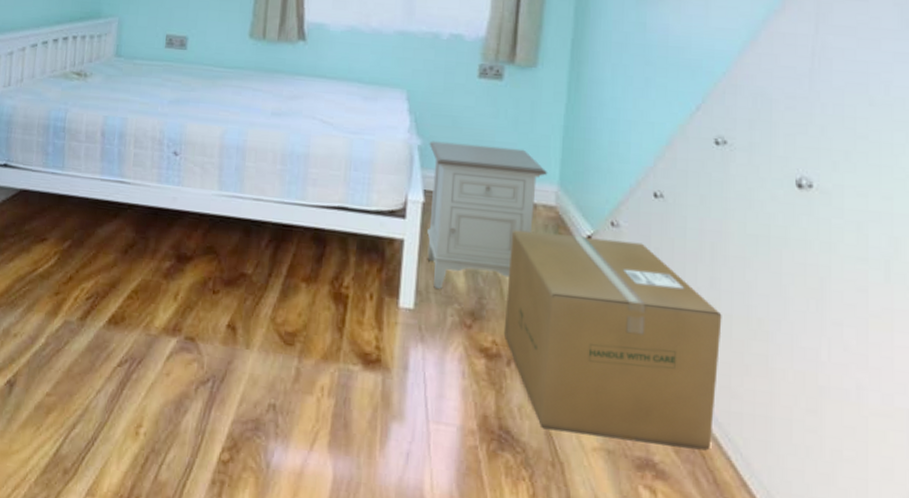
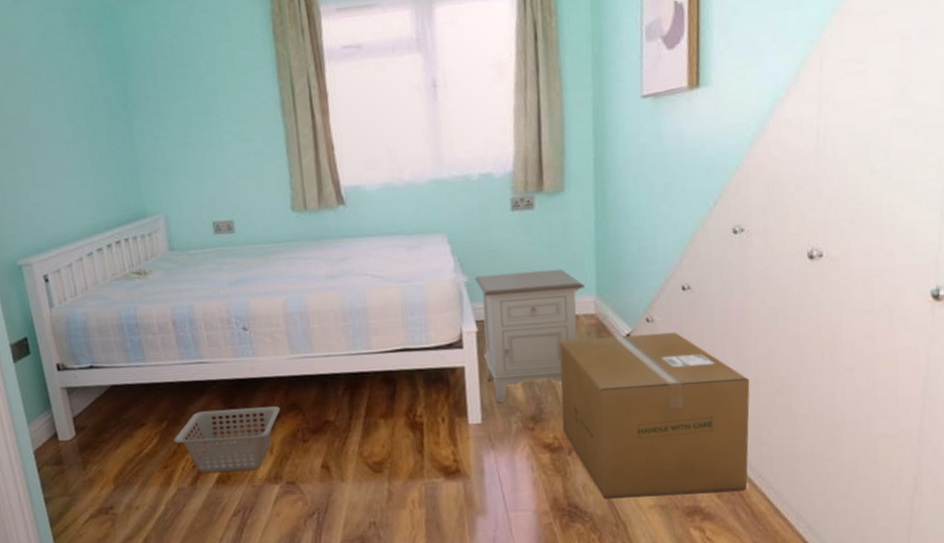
laundry basket: none [73,236,196,317] -> present [174,405,281,474]

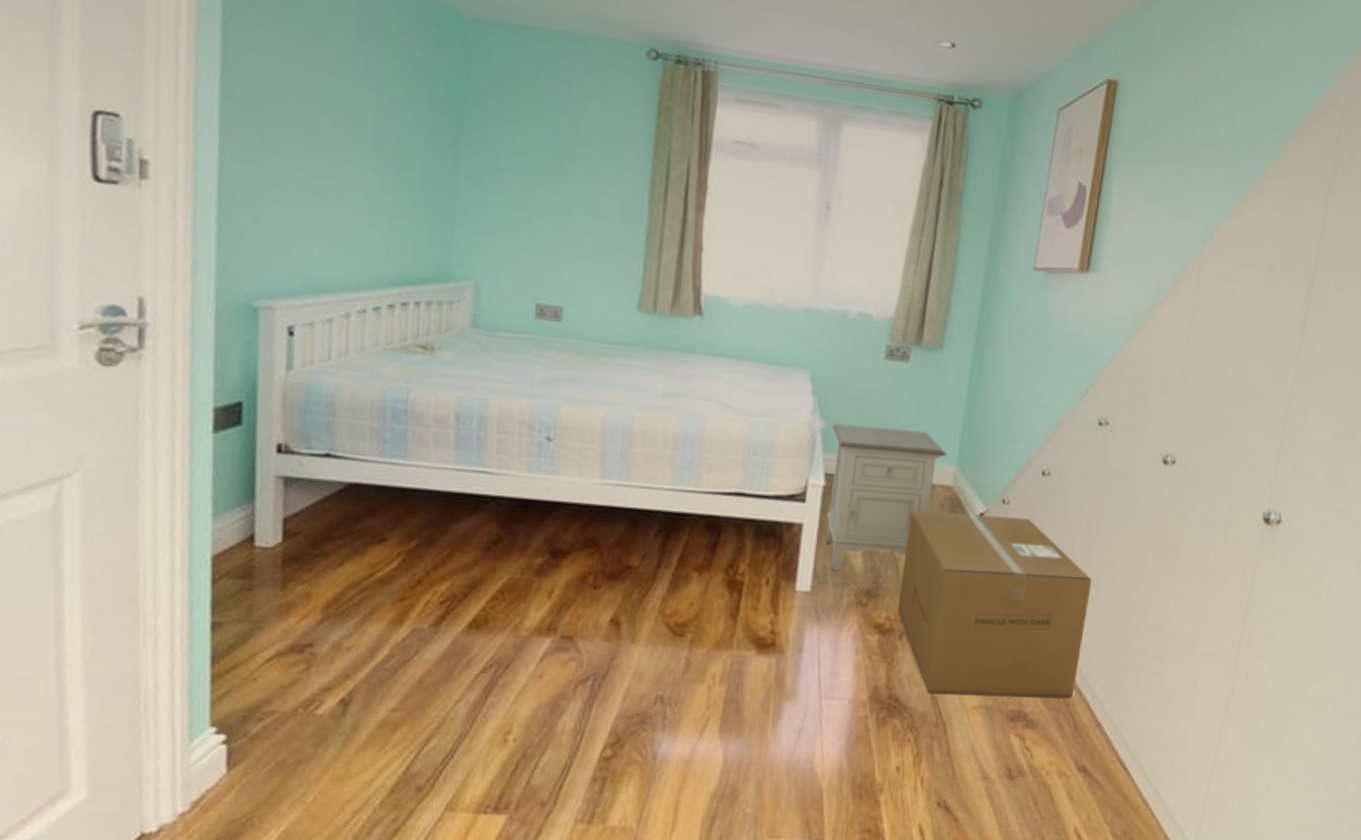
laundry basket: present [174,405,281,474] -> none [422,532,574,617]

